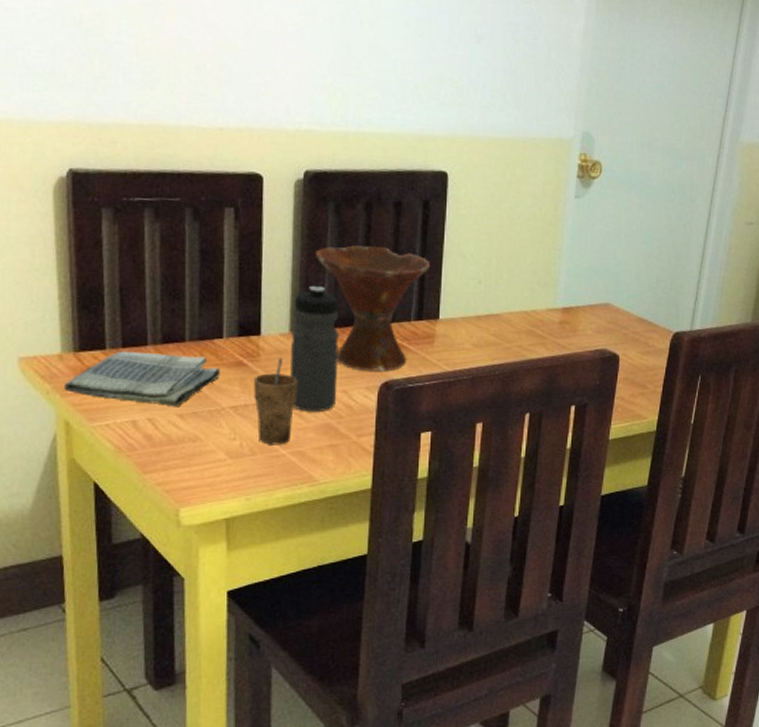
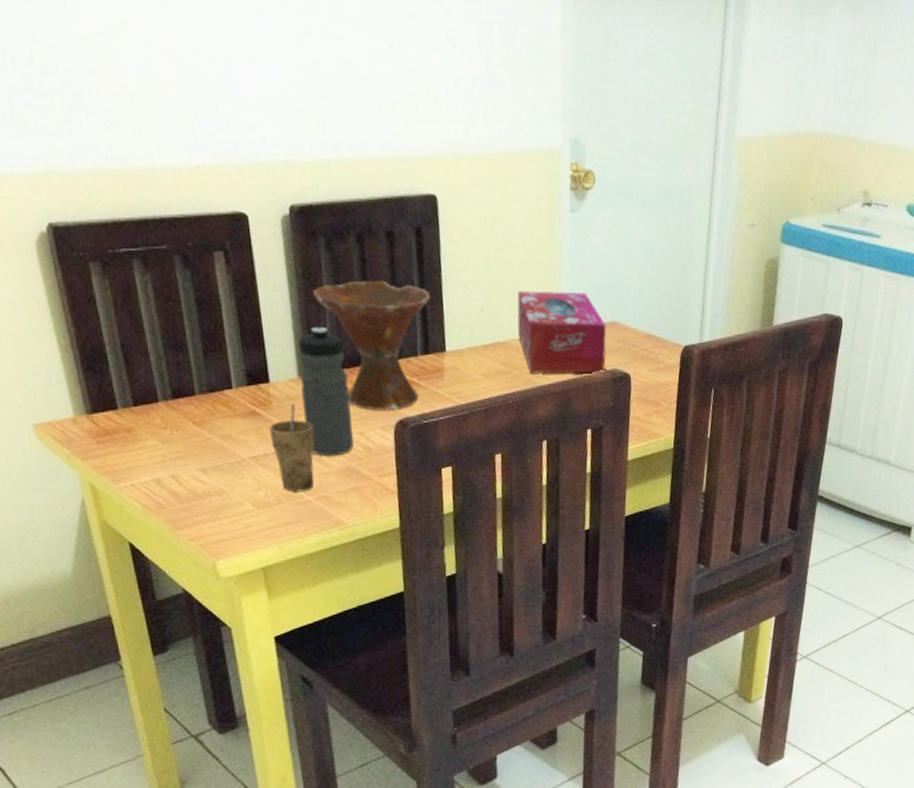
dish towel: present [64,351,221,407] -> none [83,409,236,462]
tissue box: none [511,267,600,352] -> present [517,291,607,374]

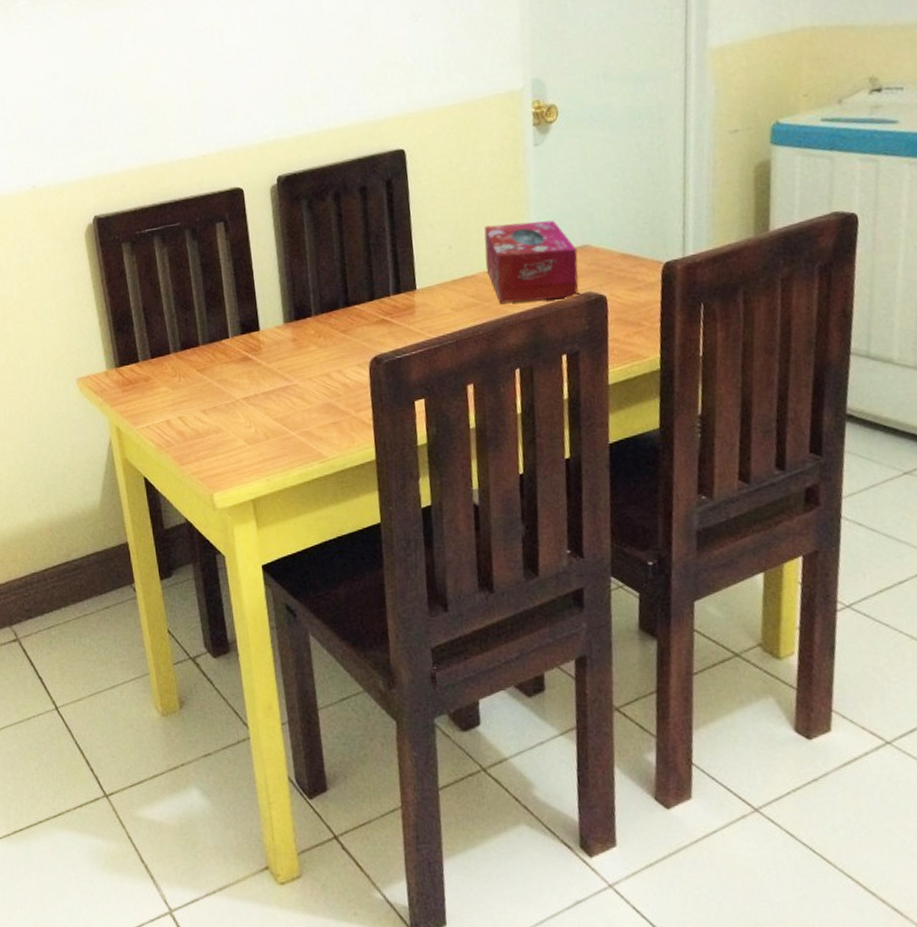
cup: present [270,404,315,493] -> none [259,348,298,429]
water bottle: present [299,326,354,457] -> none [284,277,333,394]
bowl: present [312,281,430,411] -> none [296,231,400,350]

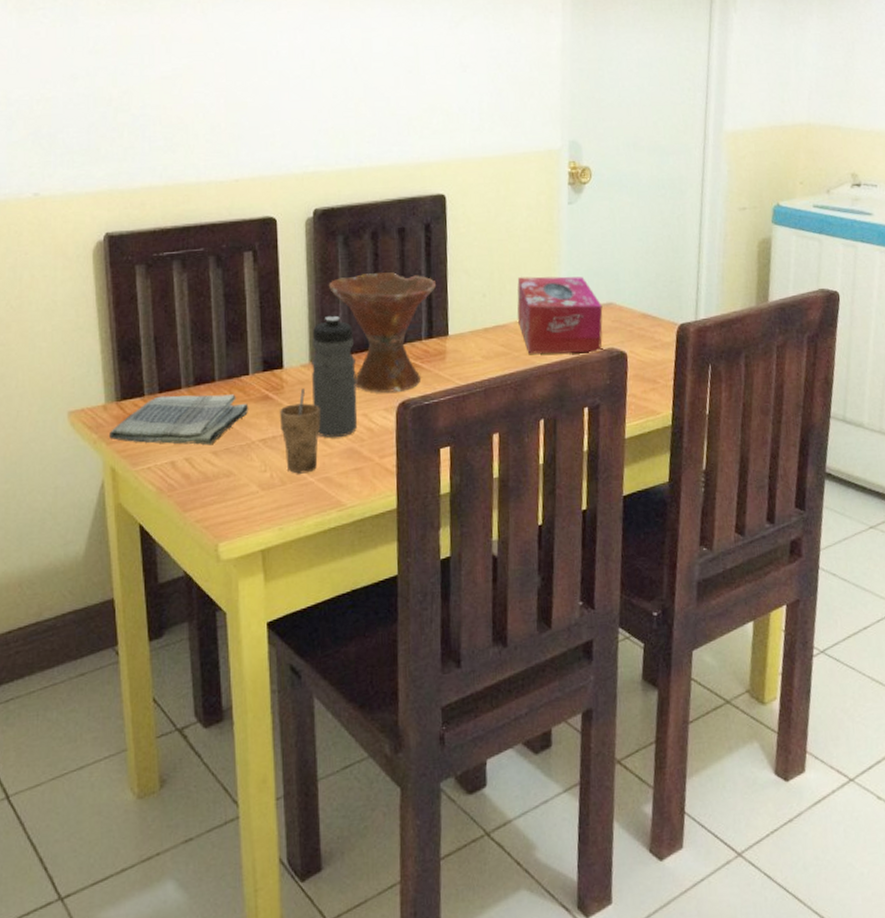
dish towel: none [112,357,232,405] -> present [109,394,249,446]
cup: none [259,348,298,429] -> present [280,388,321,474]
water bottle: none [284,277,333,394] -> present [311,315,358,438]
bowl: none [296,231,400,350] -> present [328,272,436,393]

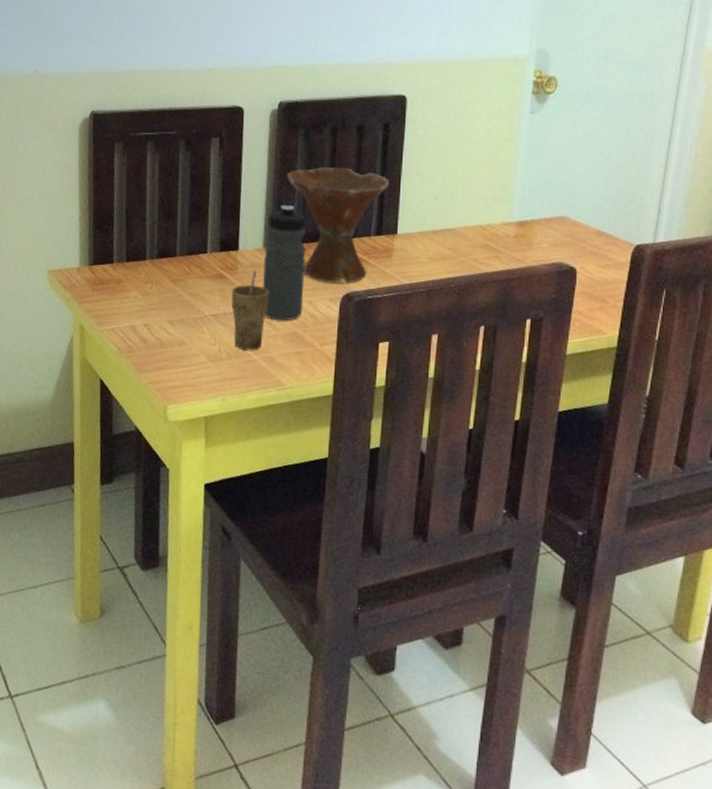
dish towel: present [109,394,249,446] -> none [81,264,205,315]
tissue box: present [517,276,603,354] -> none [467,183,556,265]

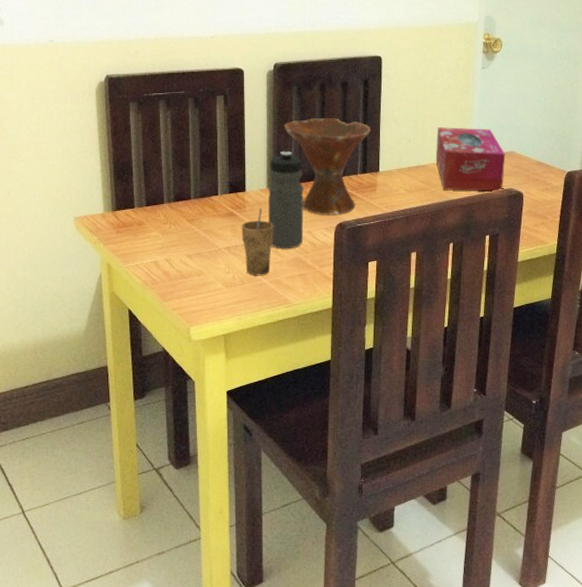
tissue box: none [467,183,556,265] -> present [435,127,505,192]

